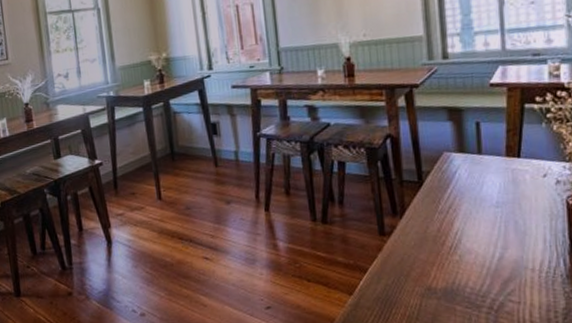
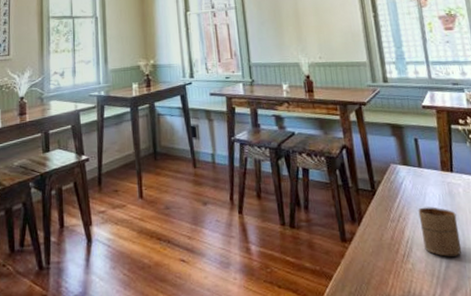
cup: none [472,196,521,247] -> present [418,207,462,257]

